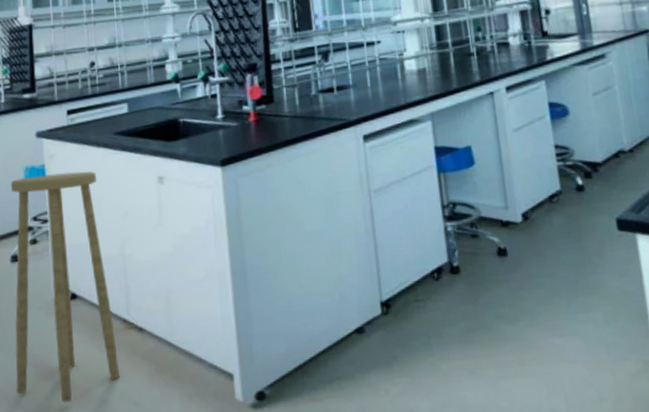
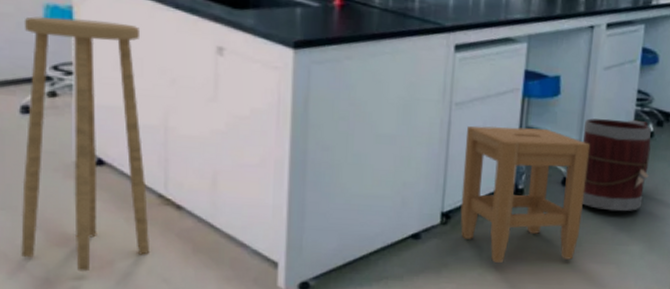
stool: none [389,200,530,350] -> present [460,125,590,264]
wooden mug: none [506,175,592,277] -> present [581,118,651,211]

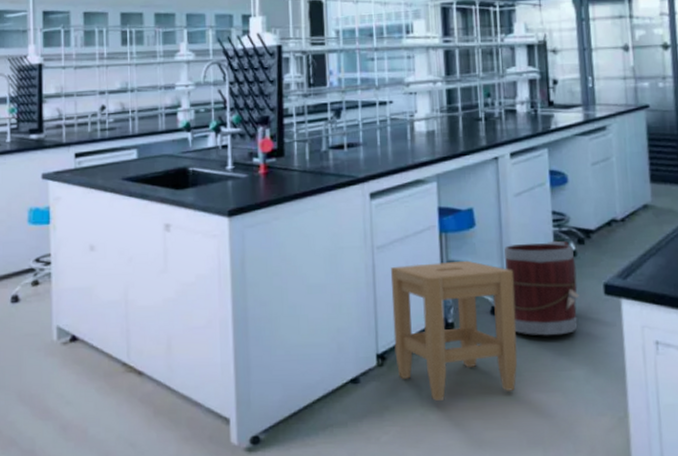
stool: present [21,16,150,272] -> none [12,215,118,442]

